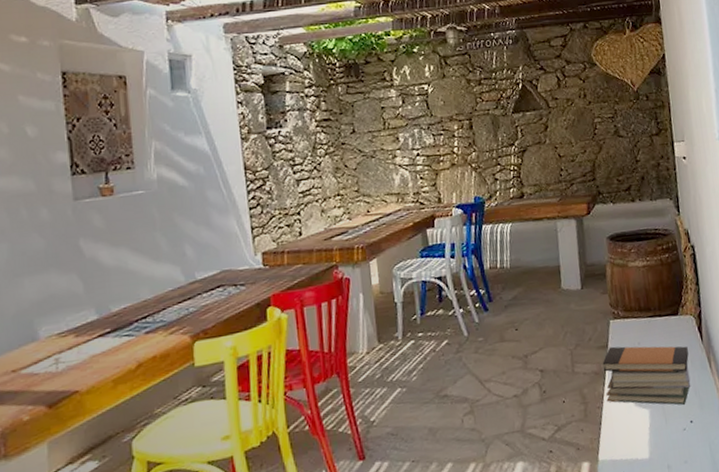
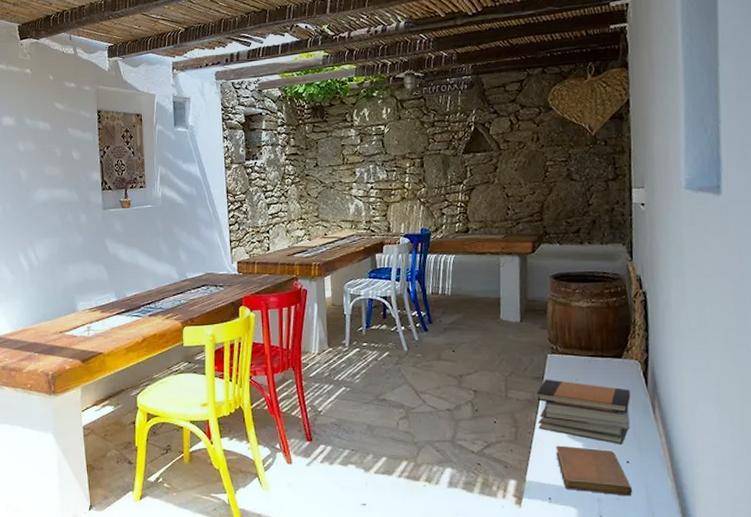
notebook: none [624,412,698,462] -> present [555,445,633,497]

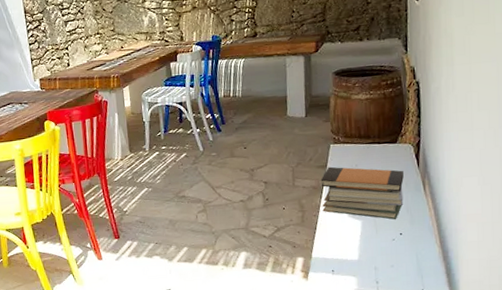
notebook: present [555,445,633,497] -> none [338,224,405,264]

